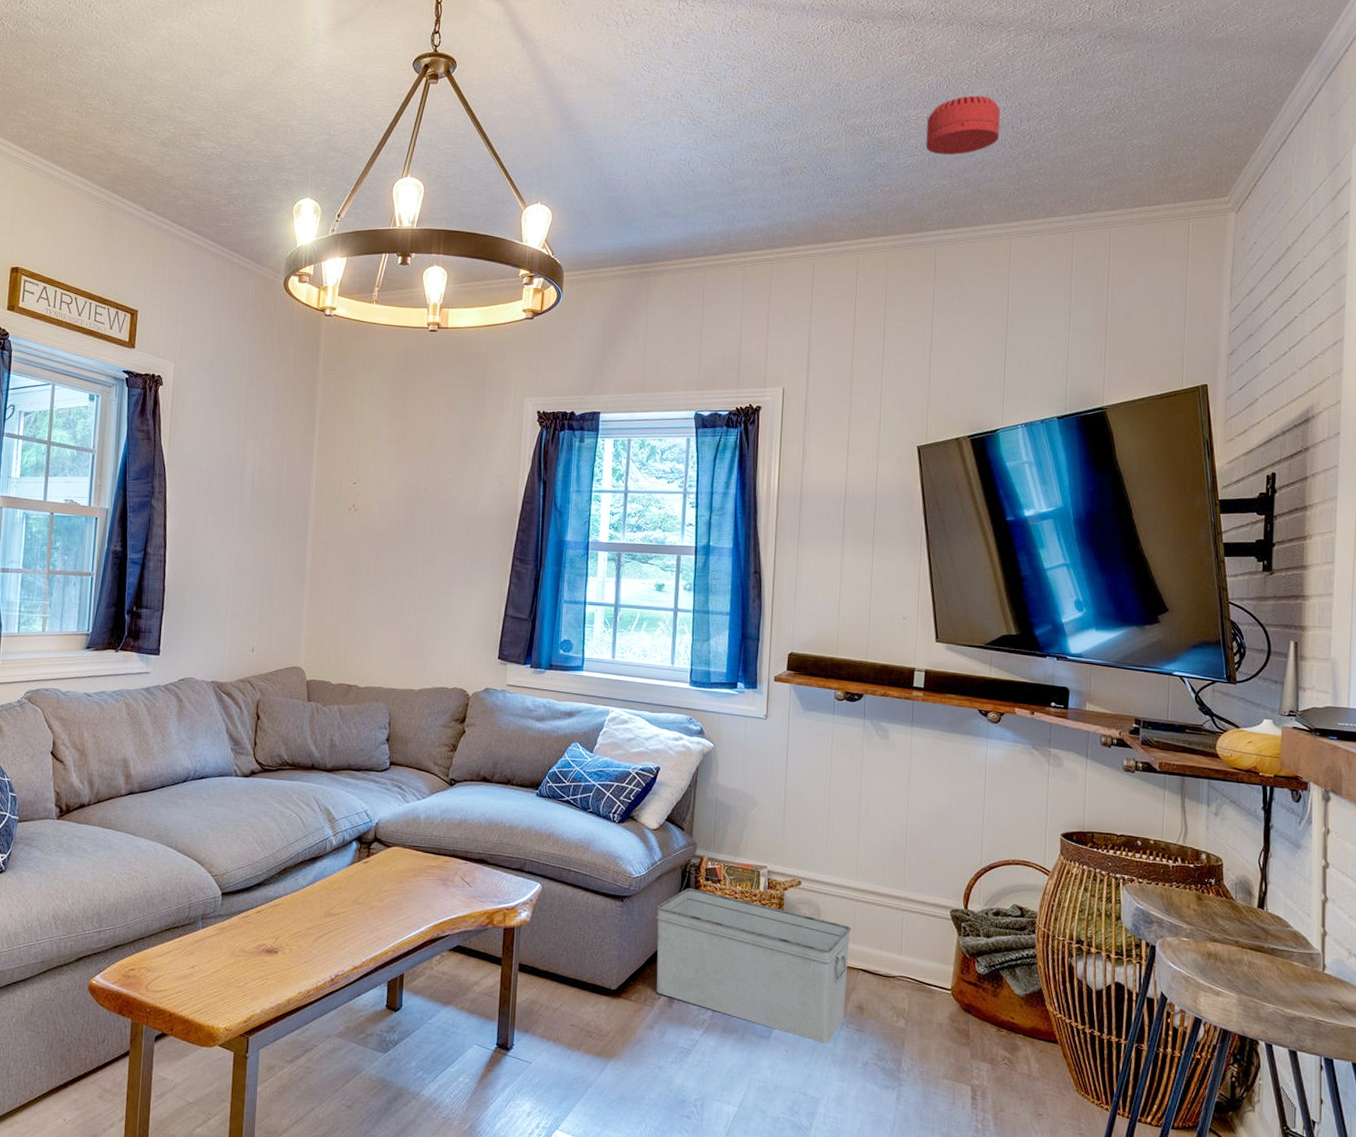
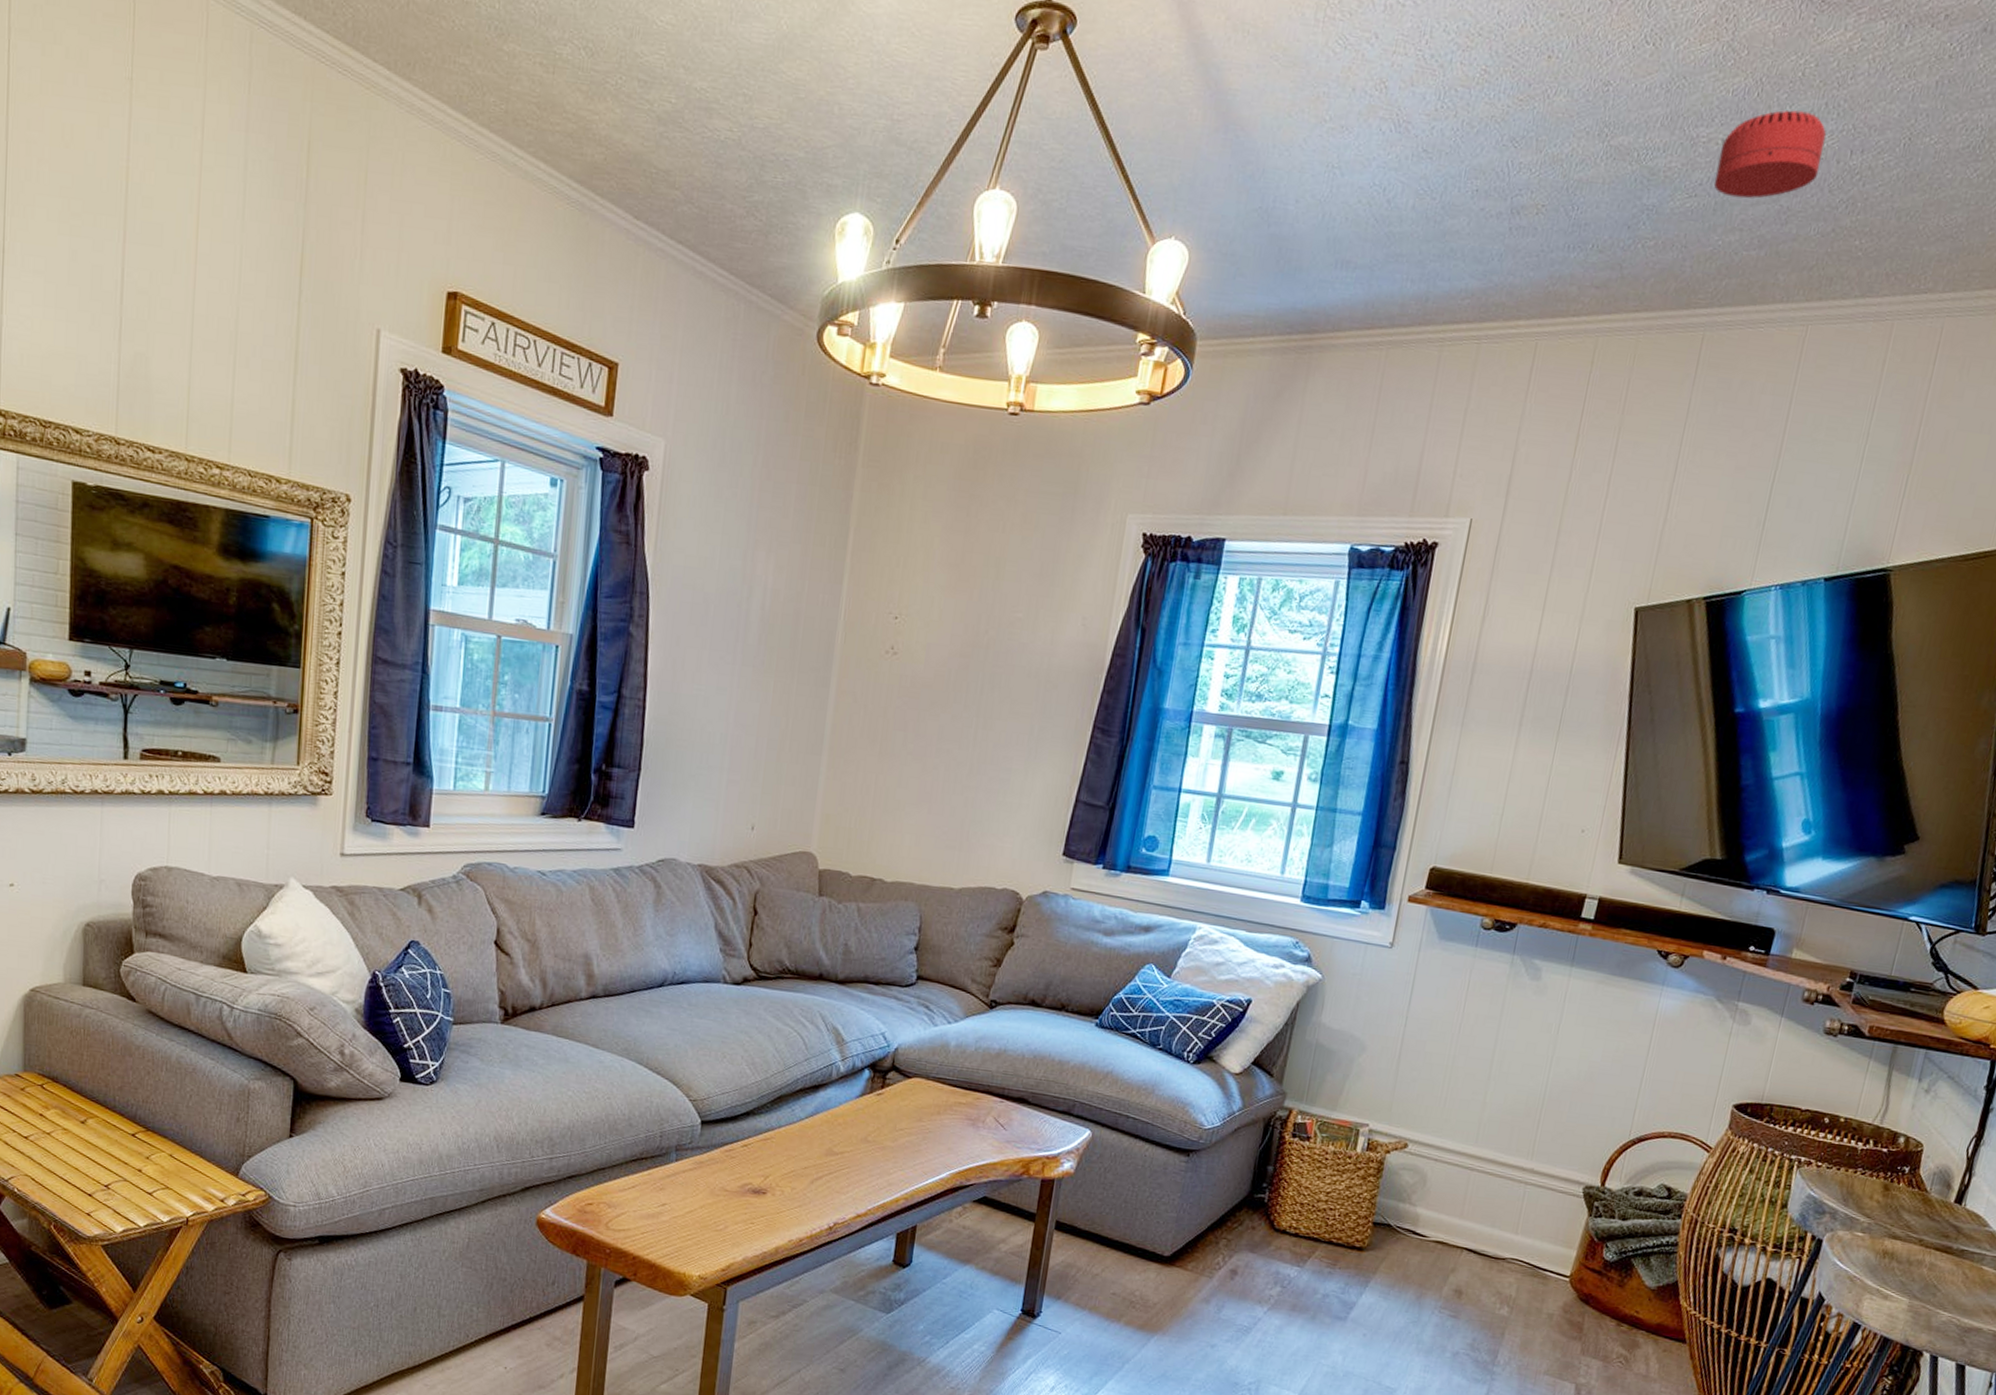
storage bin: present [656,888,851,1044] -> none [1218,1145,1461,1330]

